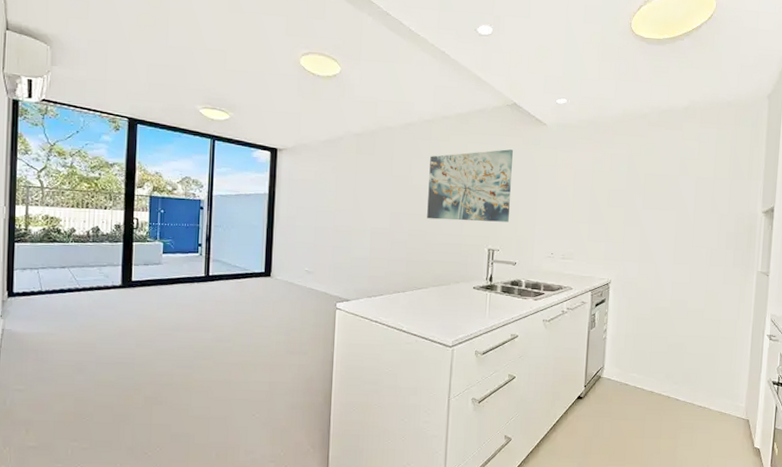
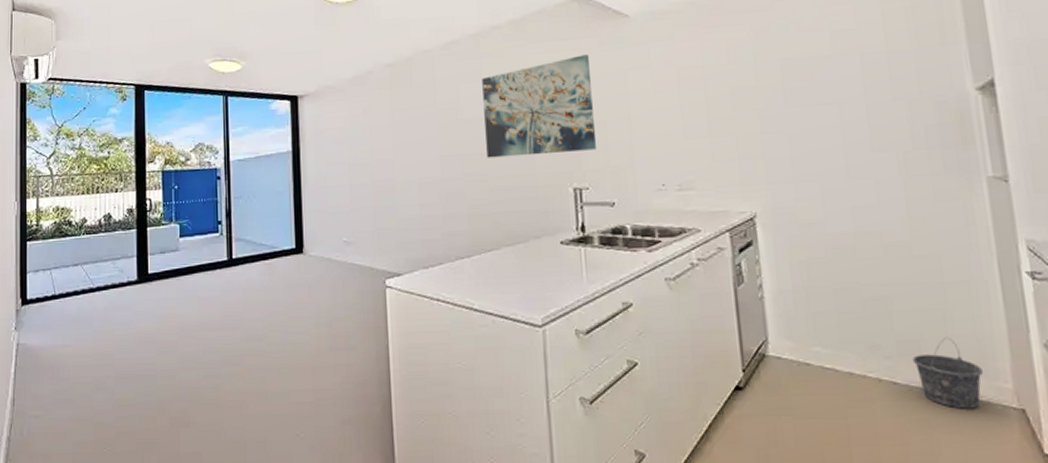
bucket: none [690,372,730,418] -> present [912,337,983,409]

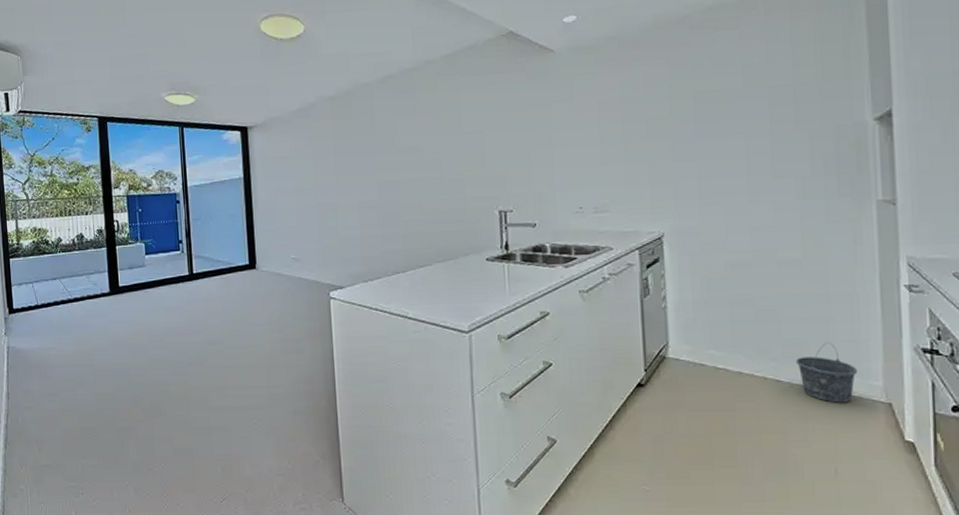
wall art: present [482,55,596,158] -> none [416,88,520,184]

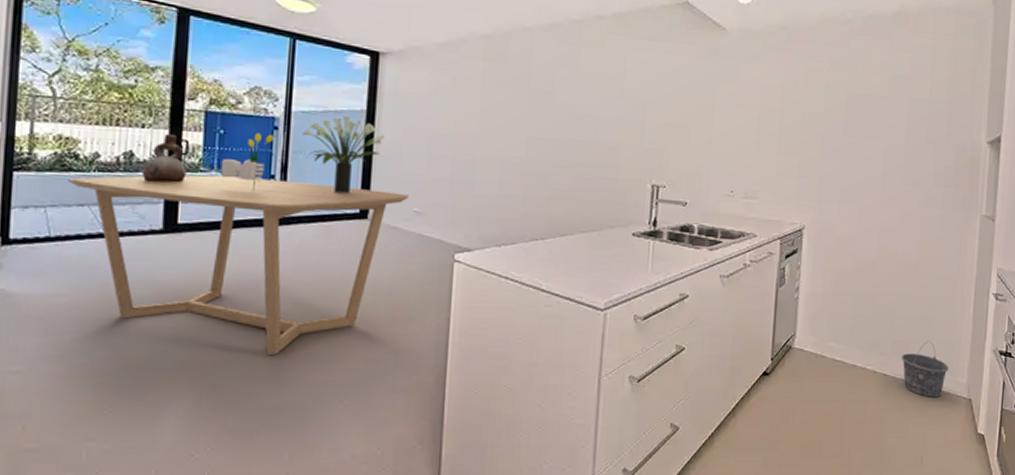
dining table: none [44,243,286,386] -> present [68,175,409,354]
ceramic vessel: none [90,216,120,256] -> present [141,133,187,183]
bouquet: none [143,207,178,255] -> present [220,133,275,191]
potted plant: none [197,184,261,250] -> present [301,116,386,194]

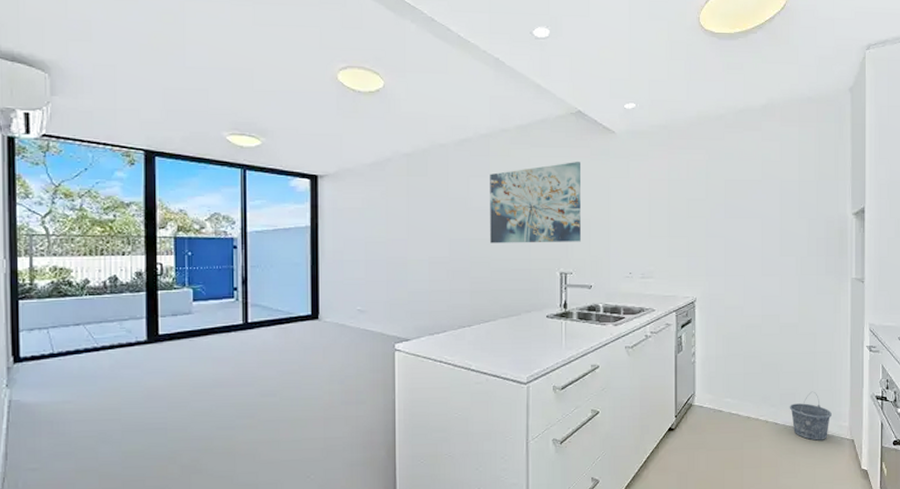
dining table: present [68,175,409,354] -> none [65,290,352,440]
ceramic vessel: present [141,133,187,183] -> none [125,258,163,300]
bouquet: present [220,133,275,191] -> none [191,252,235,302]
potted plant: present [301,116,386,194] -> none [257,232,328,300]
wall art: none [574,59,684,152] -> present [490,162,581,244]

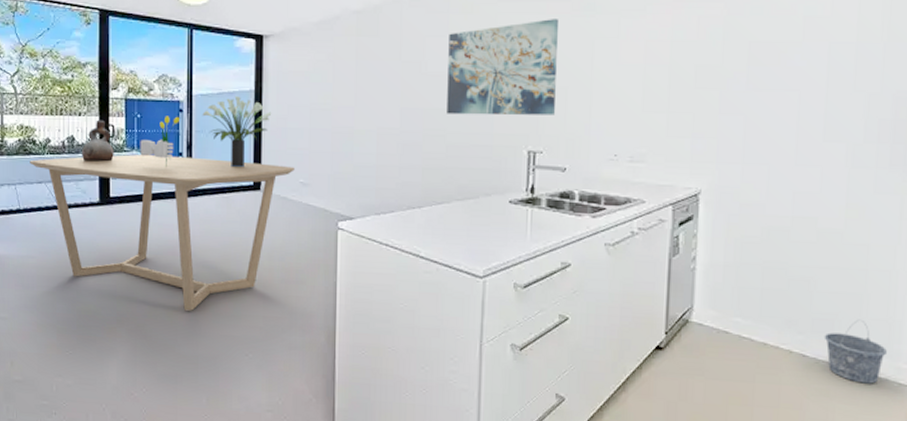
dining table: none [65,290,352,440] -> present [30,154,295,311]
ceramic vessel: none [125,258,163,300] -> present [81,119,114,162]
bouquet: none [191,252,235,302] -> present [140,116,181,167]
potted plant: none [257,232,328,300] -> present [202,96,272,168]

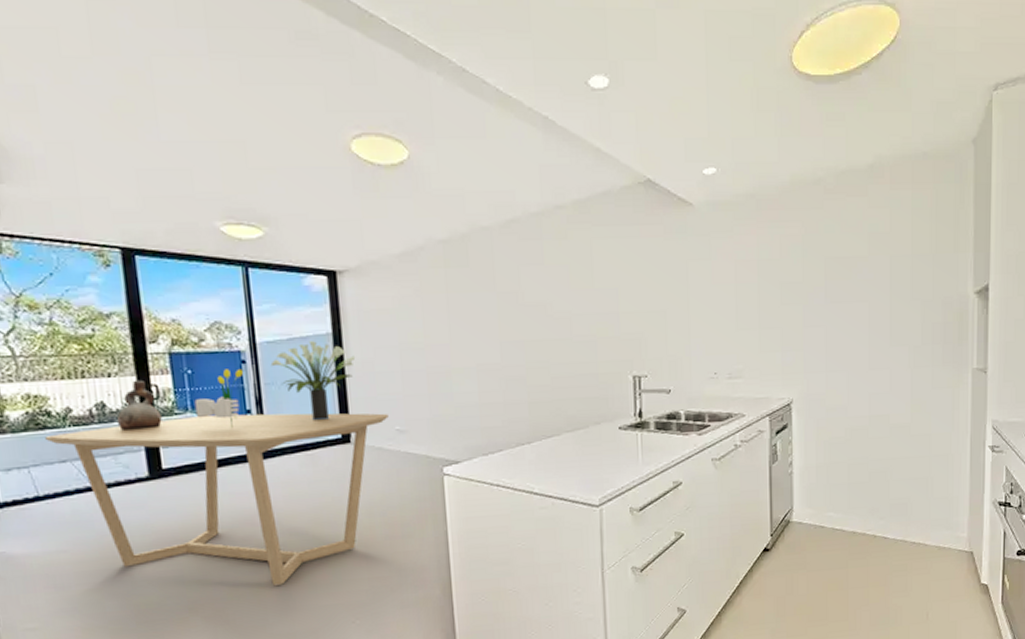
wall art: present [447,19,558,116] -> none [544,242,656,345]
bucket: present [824,319,887,384] -> none [900,500,948,555]

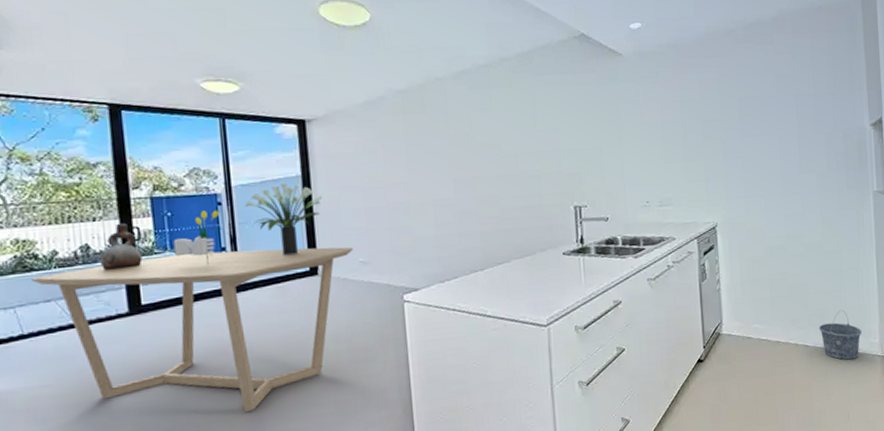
bucket: none [900,500,948,555] -> present [818,310,862,360]

